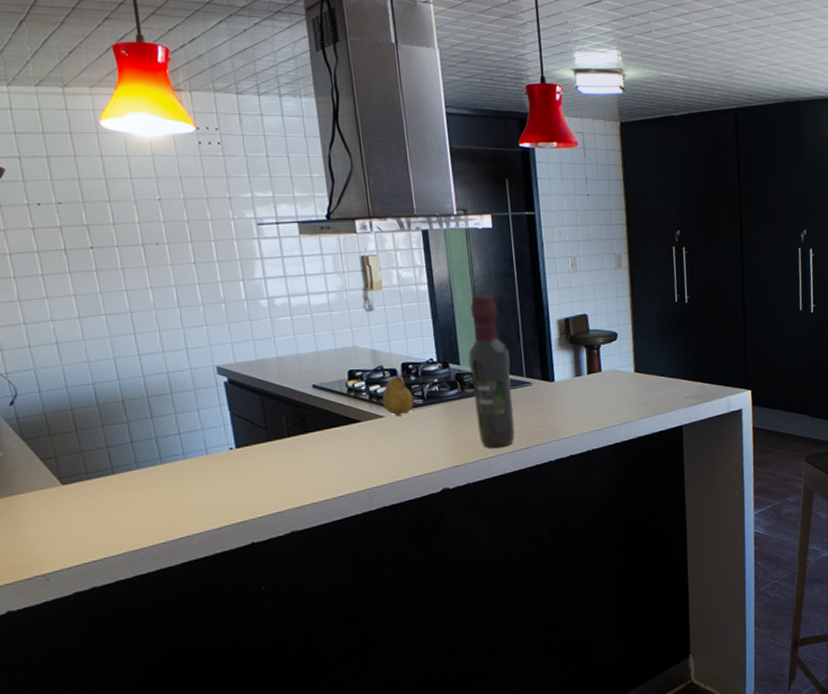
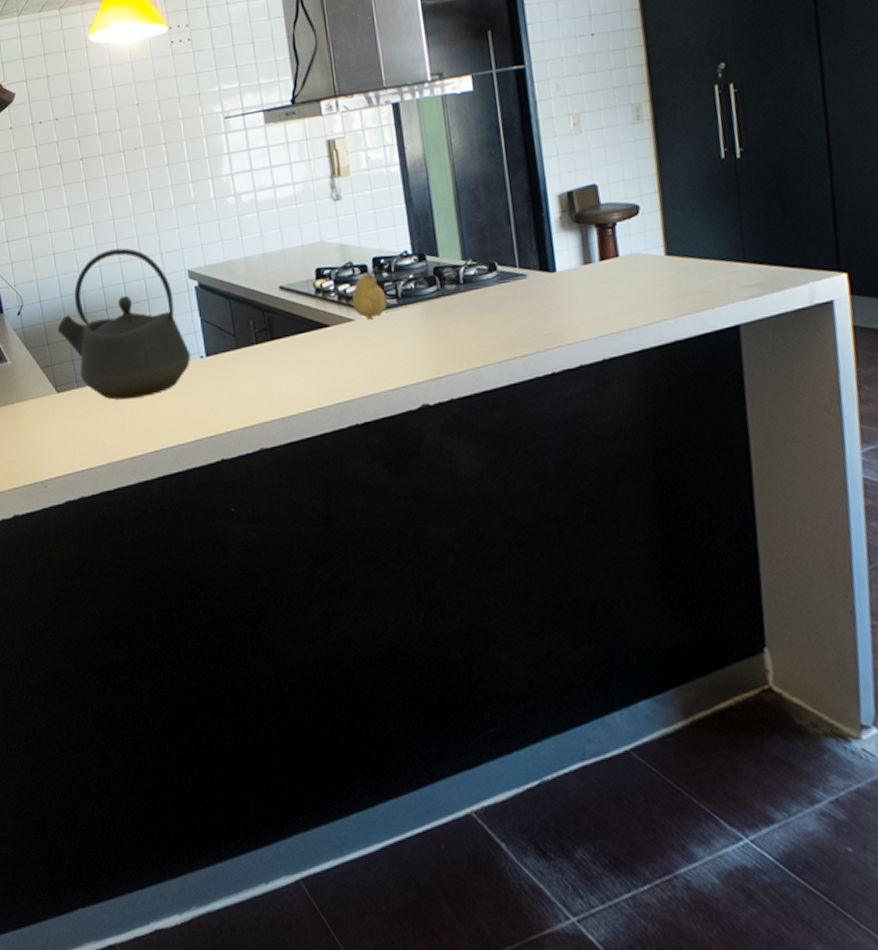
kettle: none [61,341,220,491] -> present [57,248,191,400]
wine bottle: present [467,295,515,448] -> none [447,171,508,356]

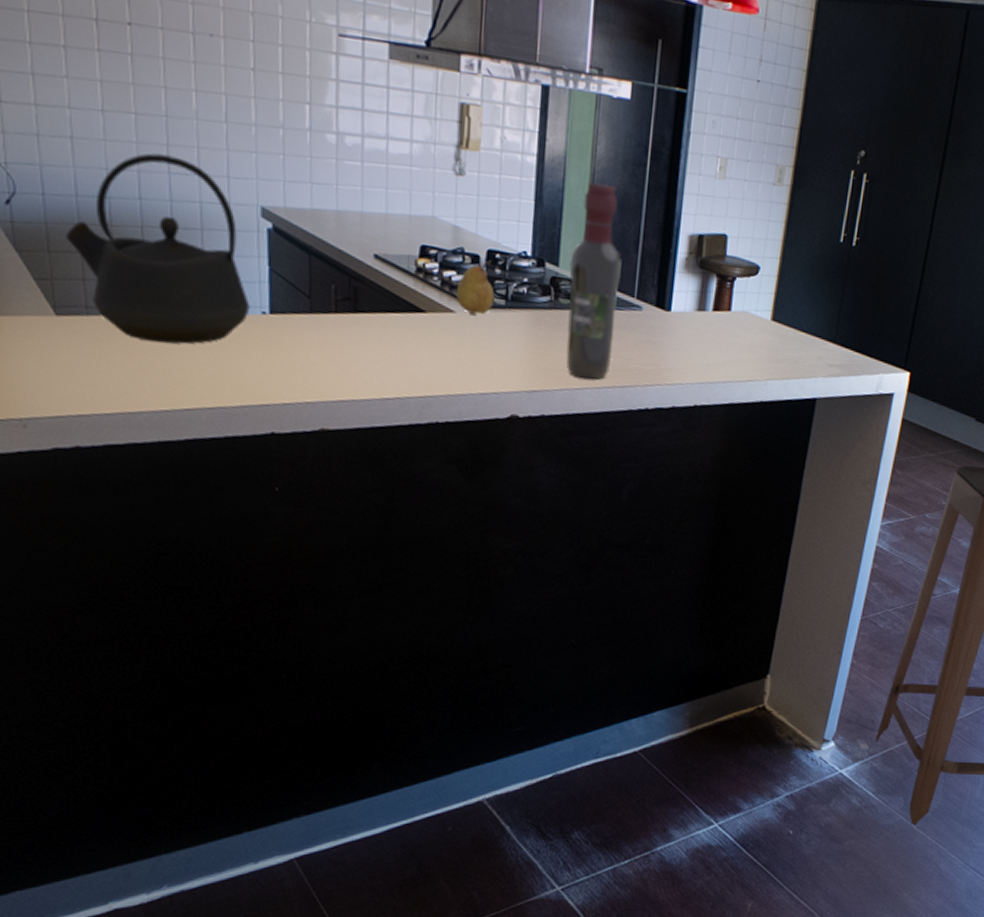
wine bottle: none [447,171,508,356] -> present [566,183,622,380]

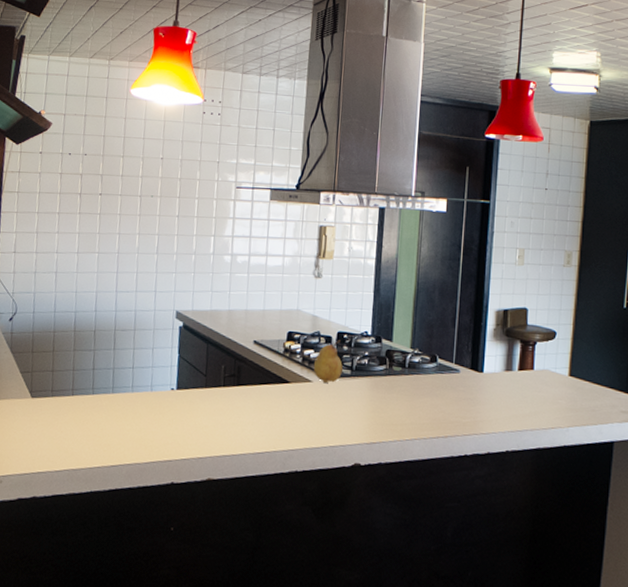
kettle: present [65,153,250,344] -> none [44,279,164,415]
wine bottle: present [566,183,622,380] -> none [398,276,442,432]

